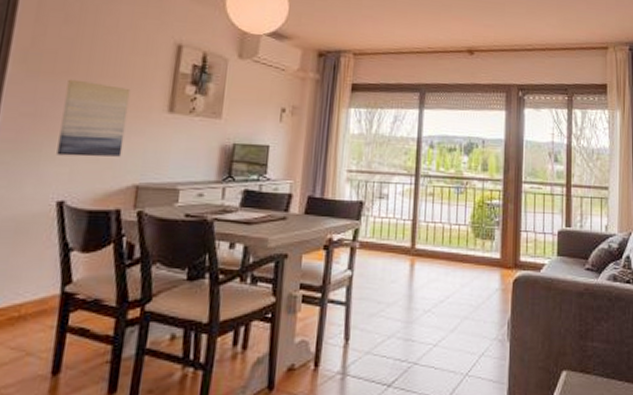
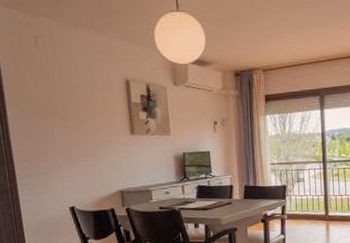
wall art: present [56,79,131,157] -> none [53,117,105,175]

